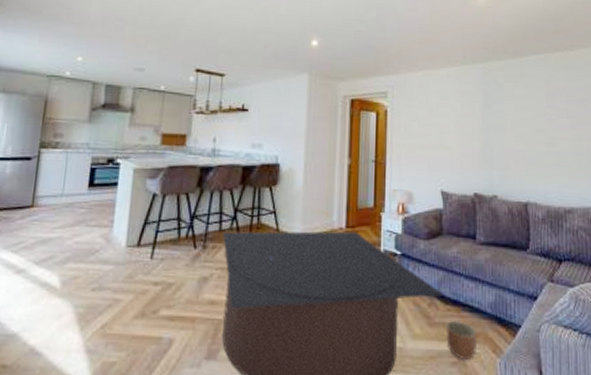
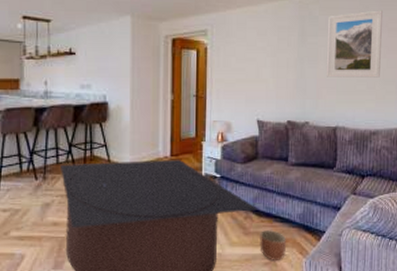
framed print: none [513,80,571,150] -> present [326,10,383,78]

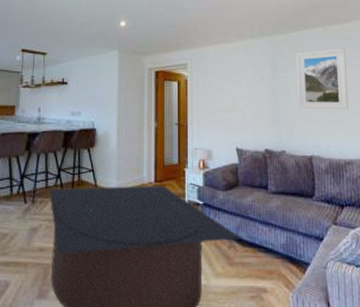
planter: present [259,230,286,260] -> none [244,261,271,294]

